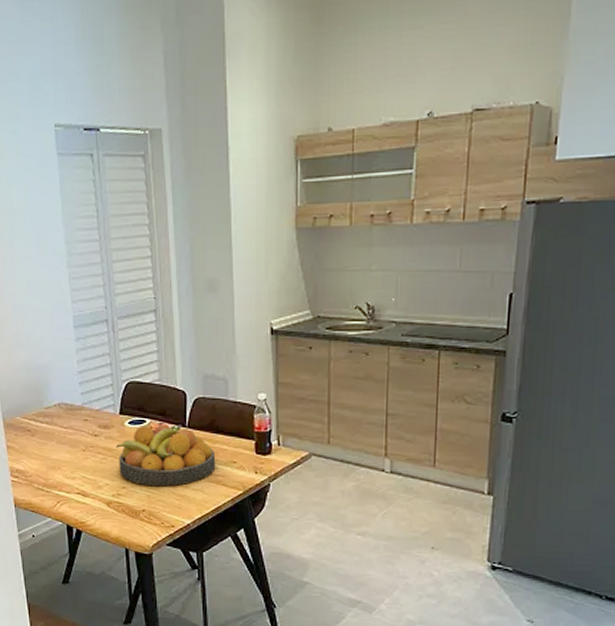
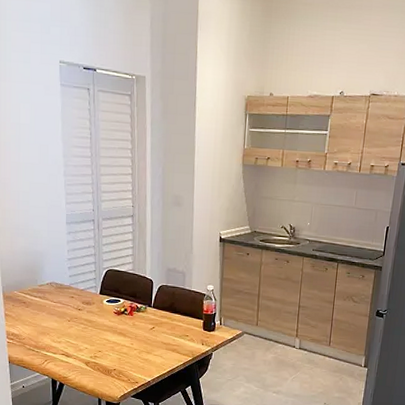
fruit bowl: present [116,424,216,486] -> none [95,304,173,352]

